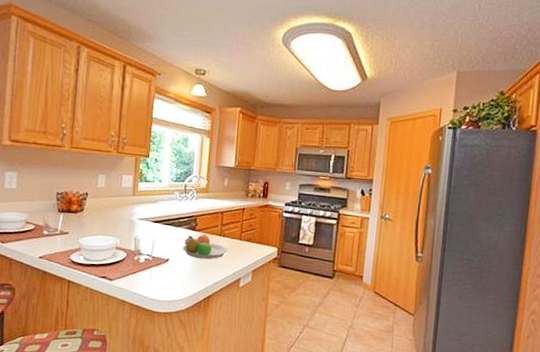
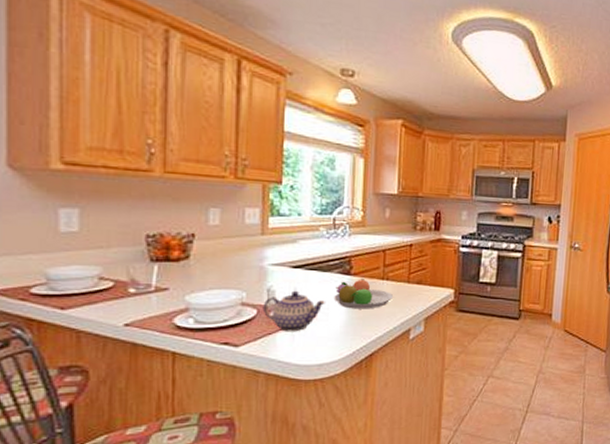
teapot: none [130,240,177,273] -> present [263,290,326,332]

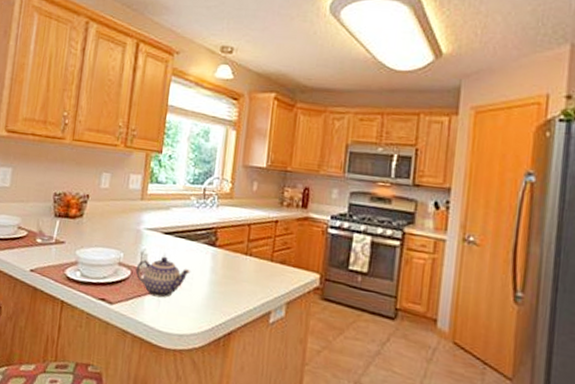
fruit bowl: present [334,279,394,309] -> none [198,251,256,285]

